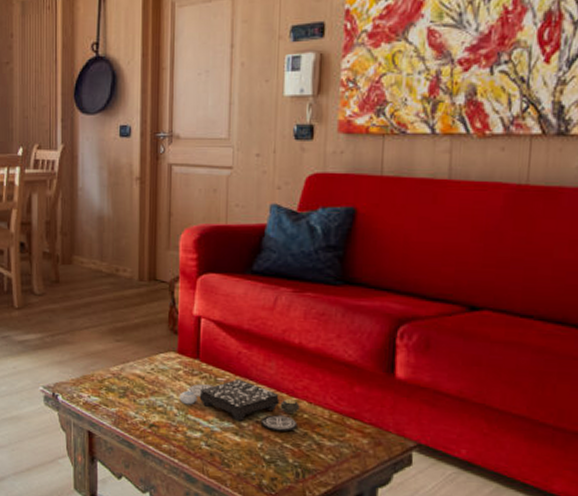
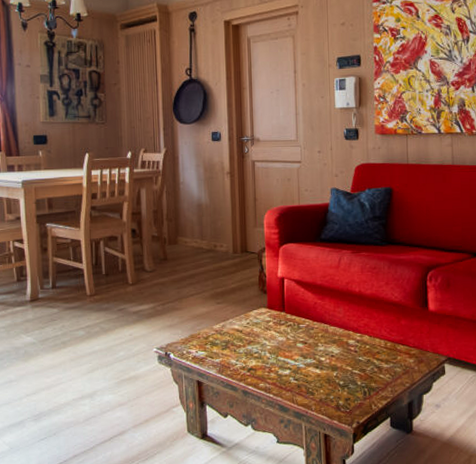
board game: present [179,378,300,431] -> none [271,323,363,361]

